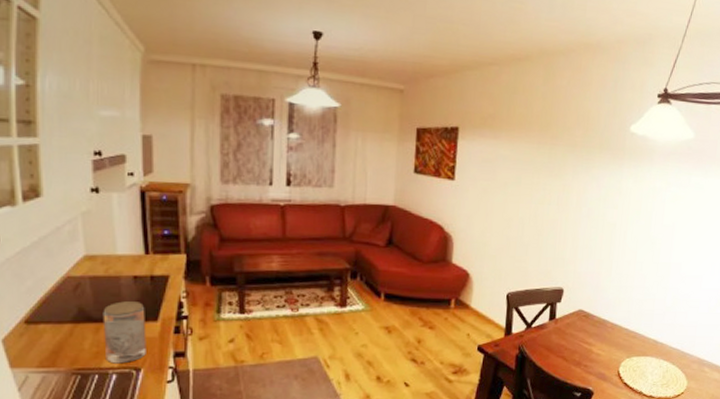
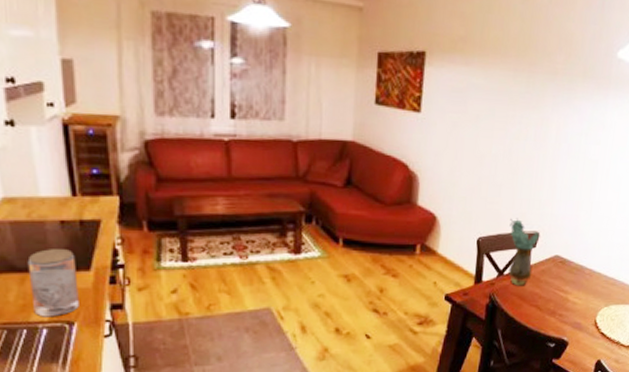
vase: none [536,275,565,338] -> present [508,218,540,286]

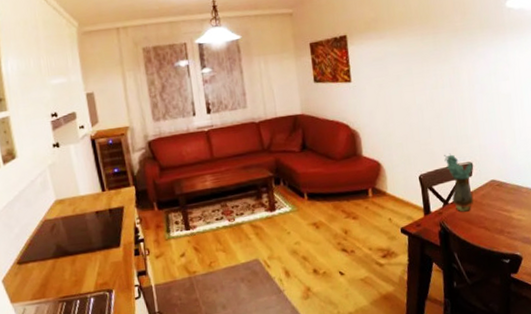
jar: present [27,249,79,317] -> none [75,233,115,289]

